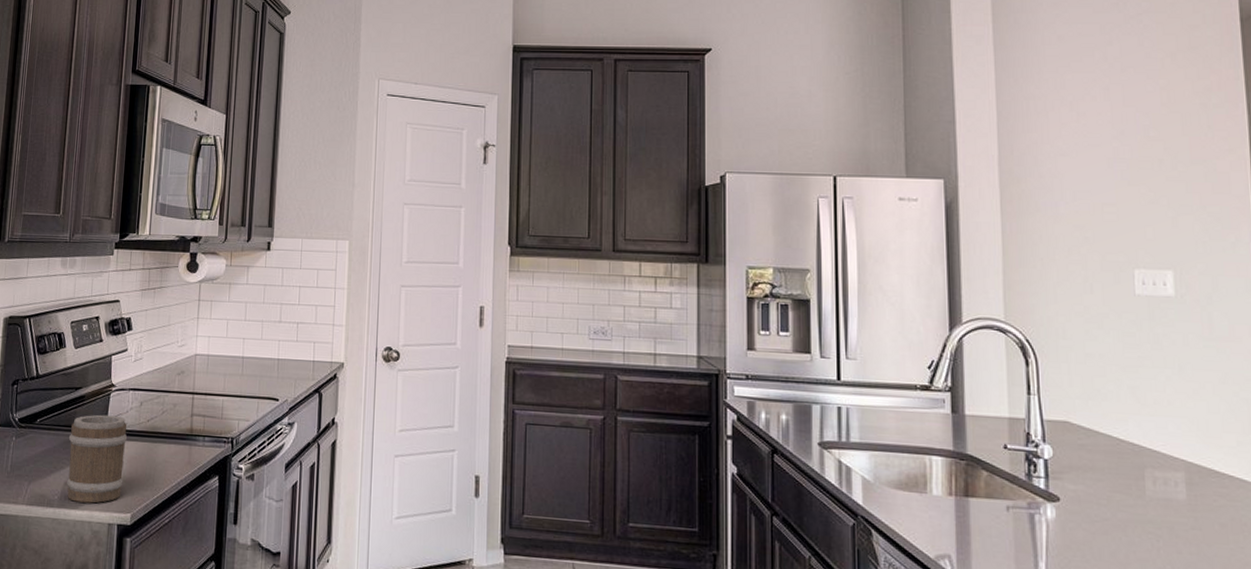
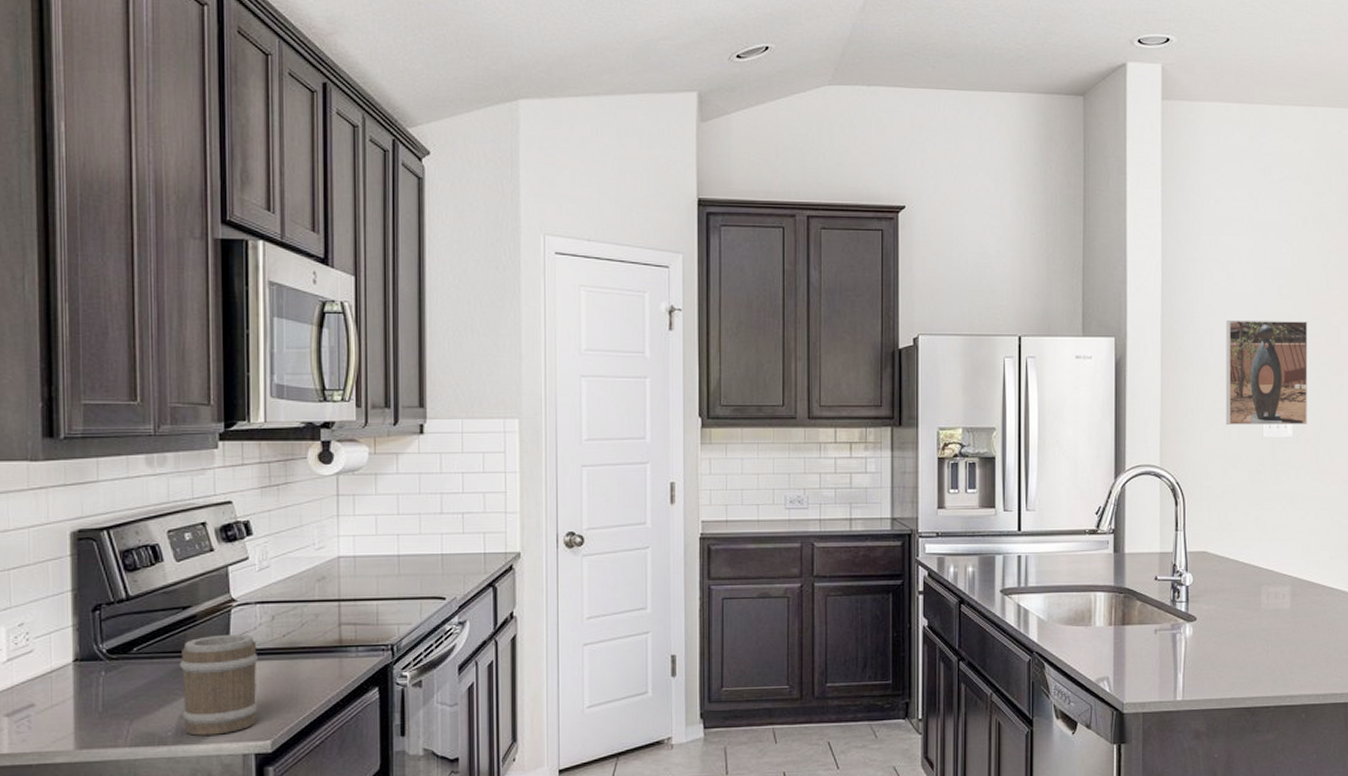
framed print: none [1079,162,1194,283] -> present [1225,319,1308,425]

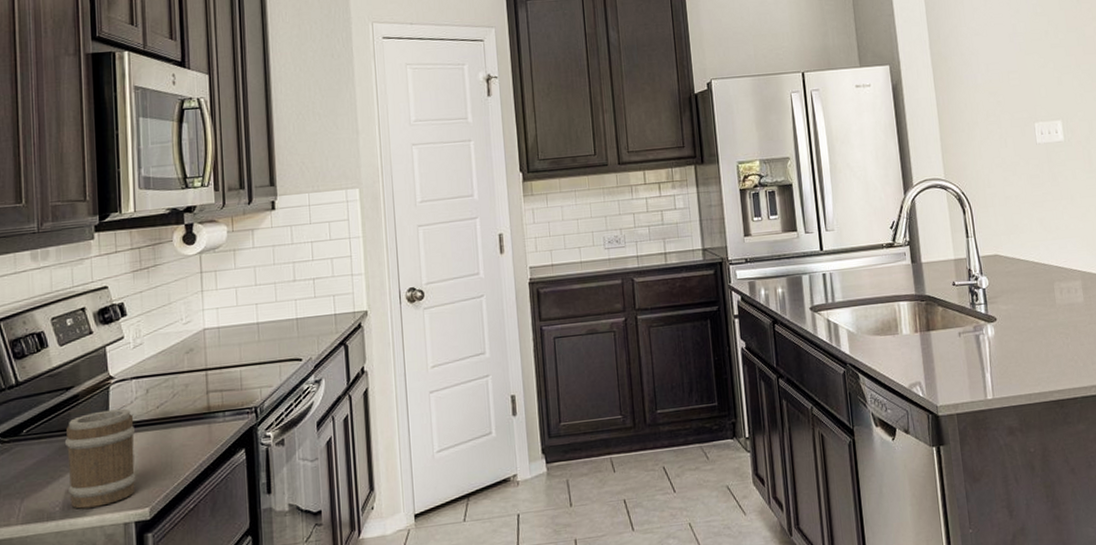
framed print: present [1225,319,1308,425] -> none [989,35,1076,135]

